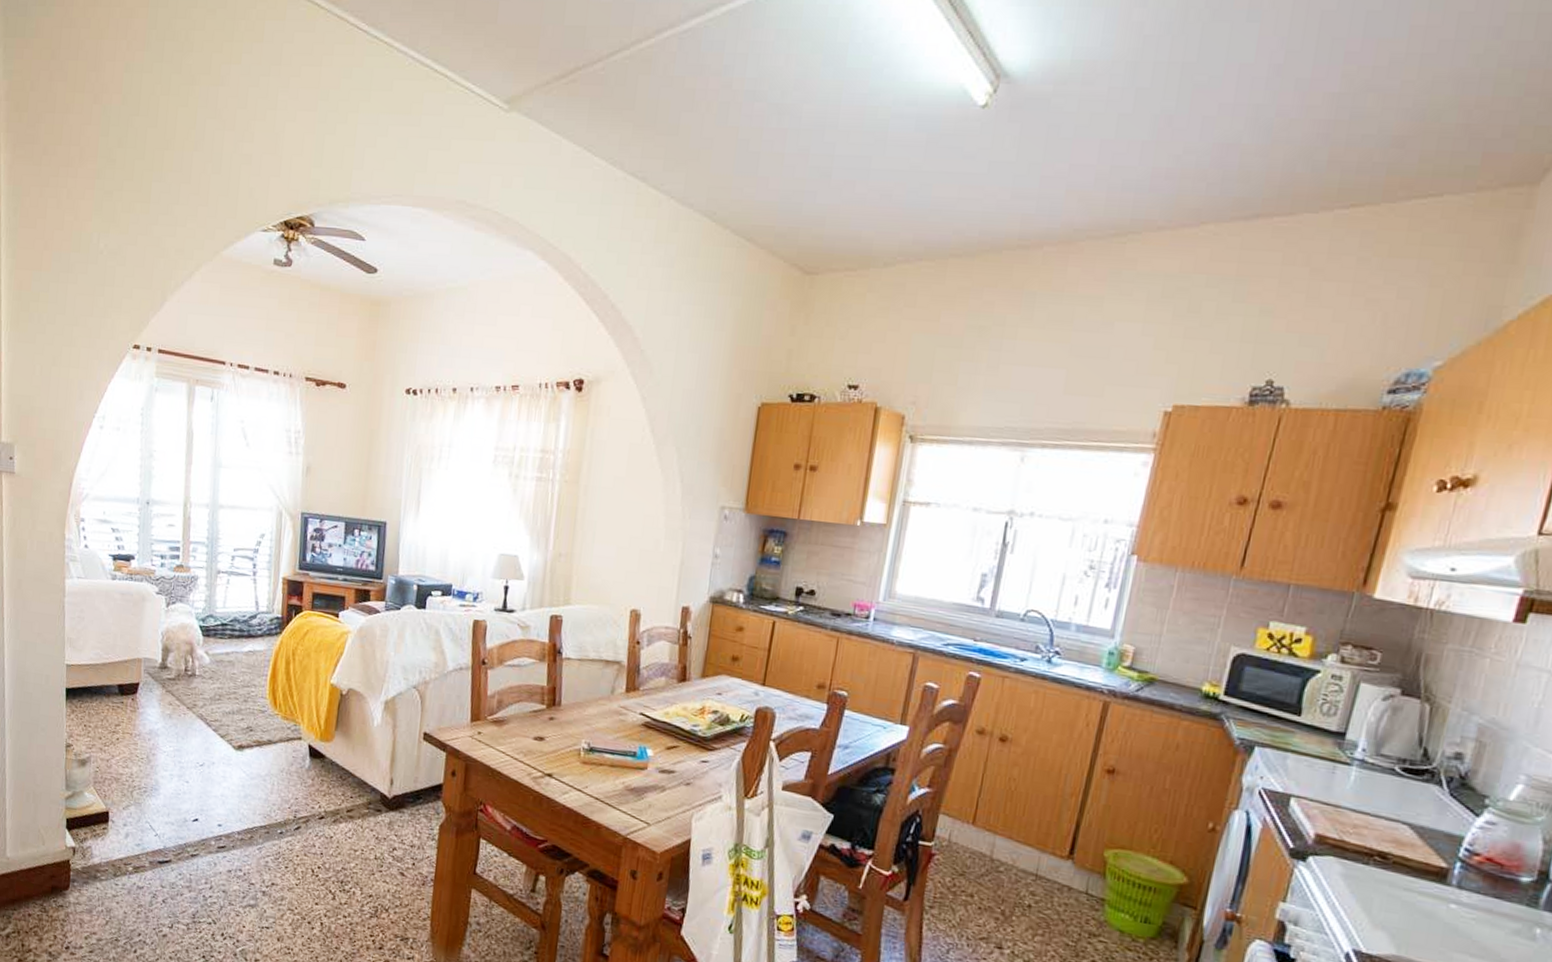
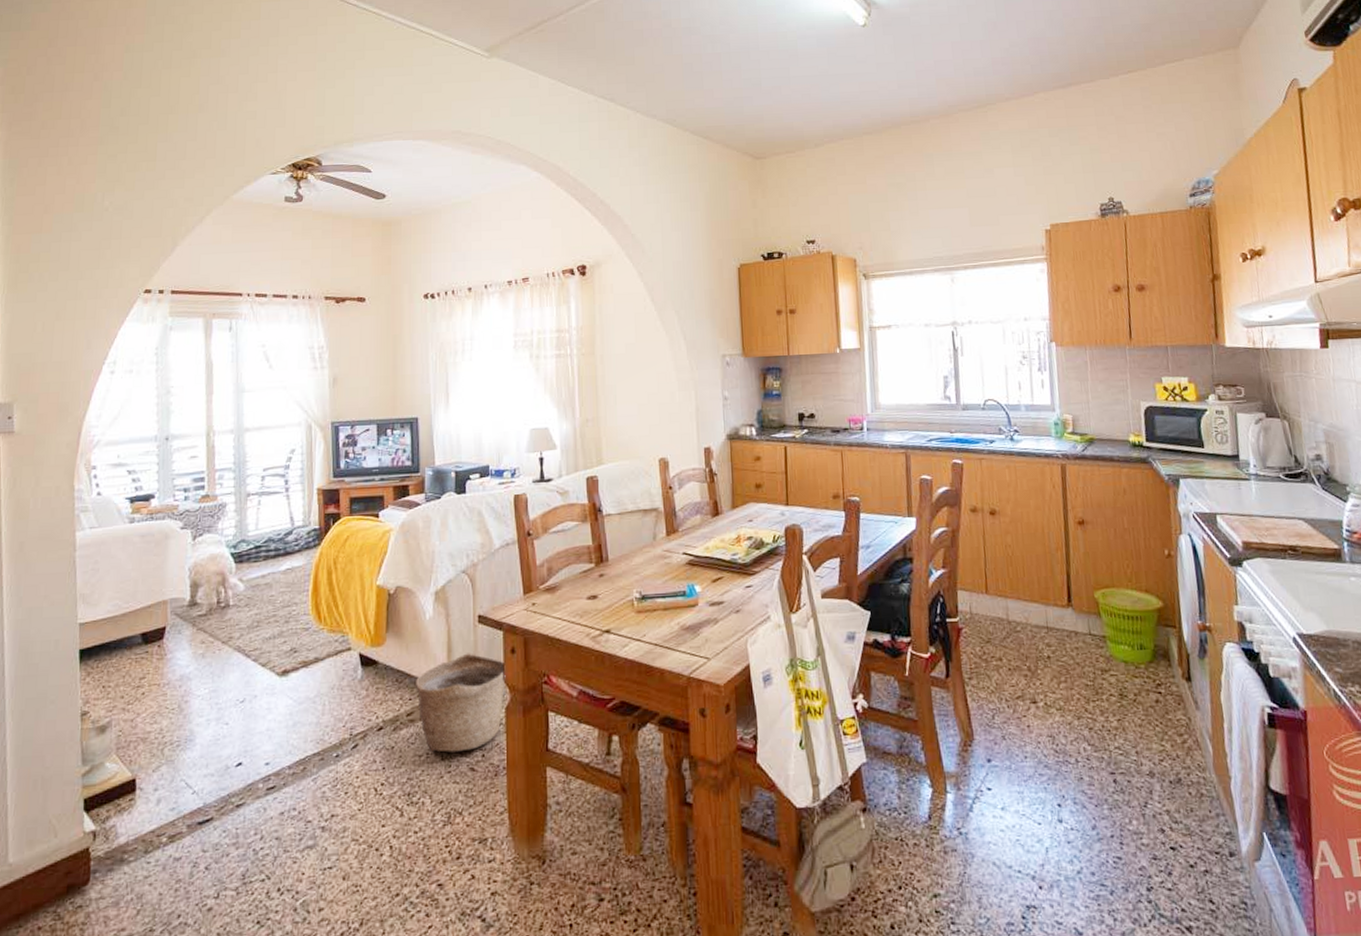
basket: none [358,766,444,856] -> present [416,653,506,752]

